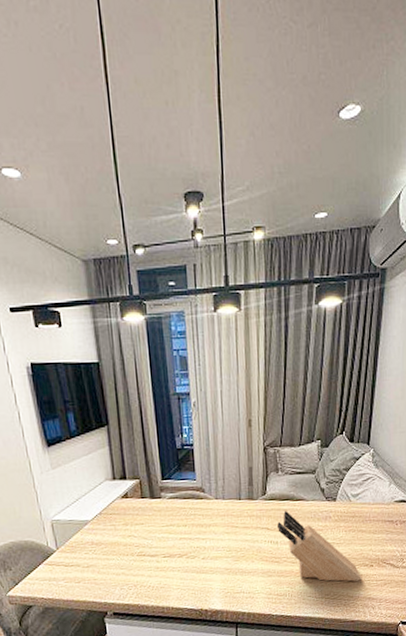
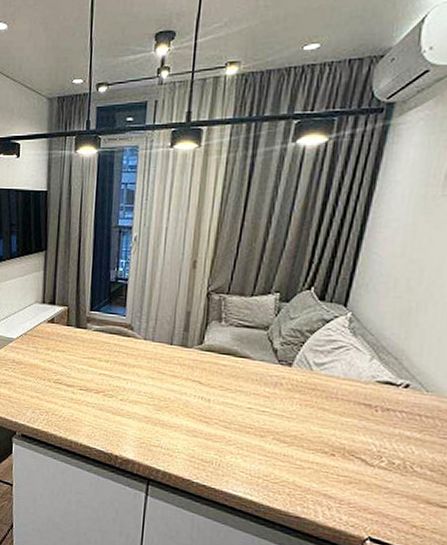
knife block: present [277,510,361,582] -> none [212,365,316,470]

